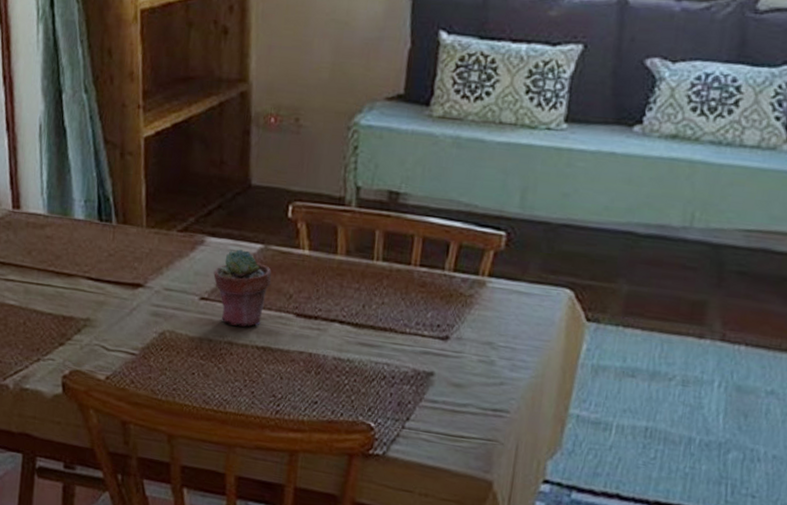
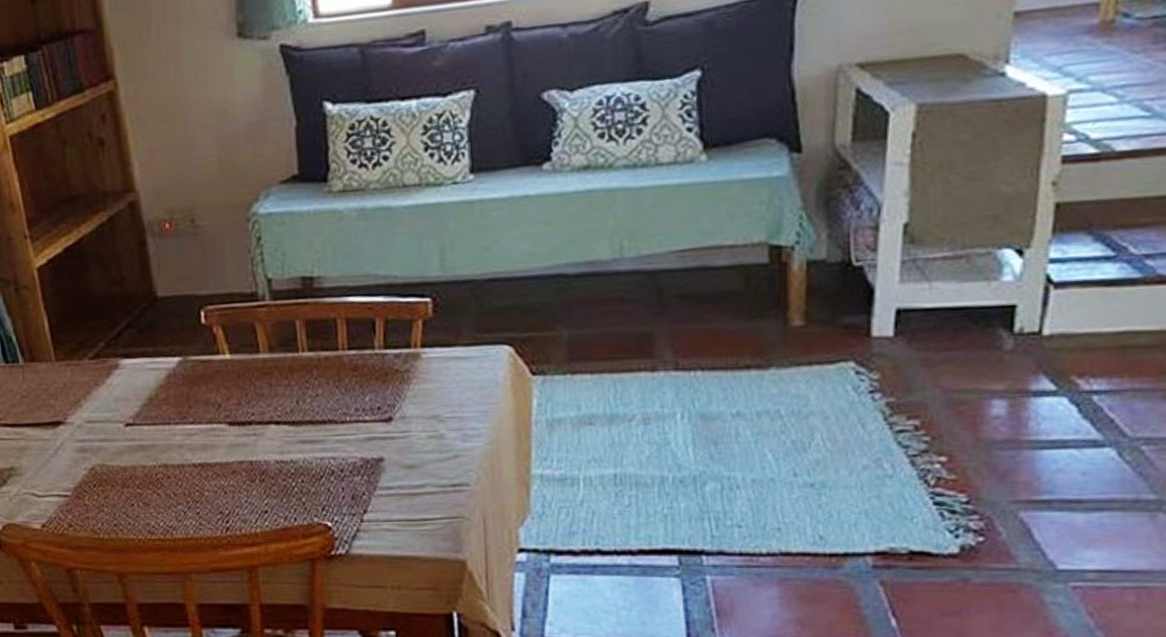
potted succulent: present [213,249,272,327] -> none [135,366,197,447]

